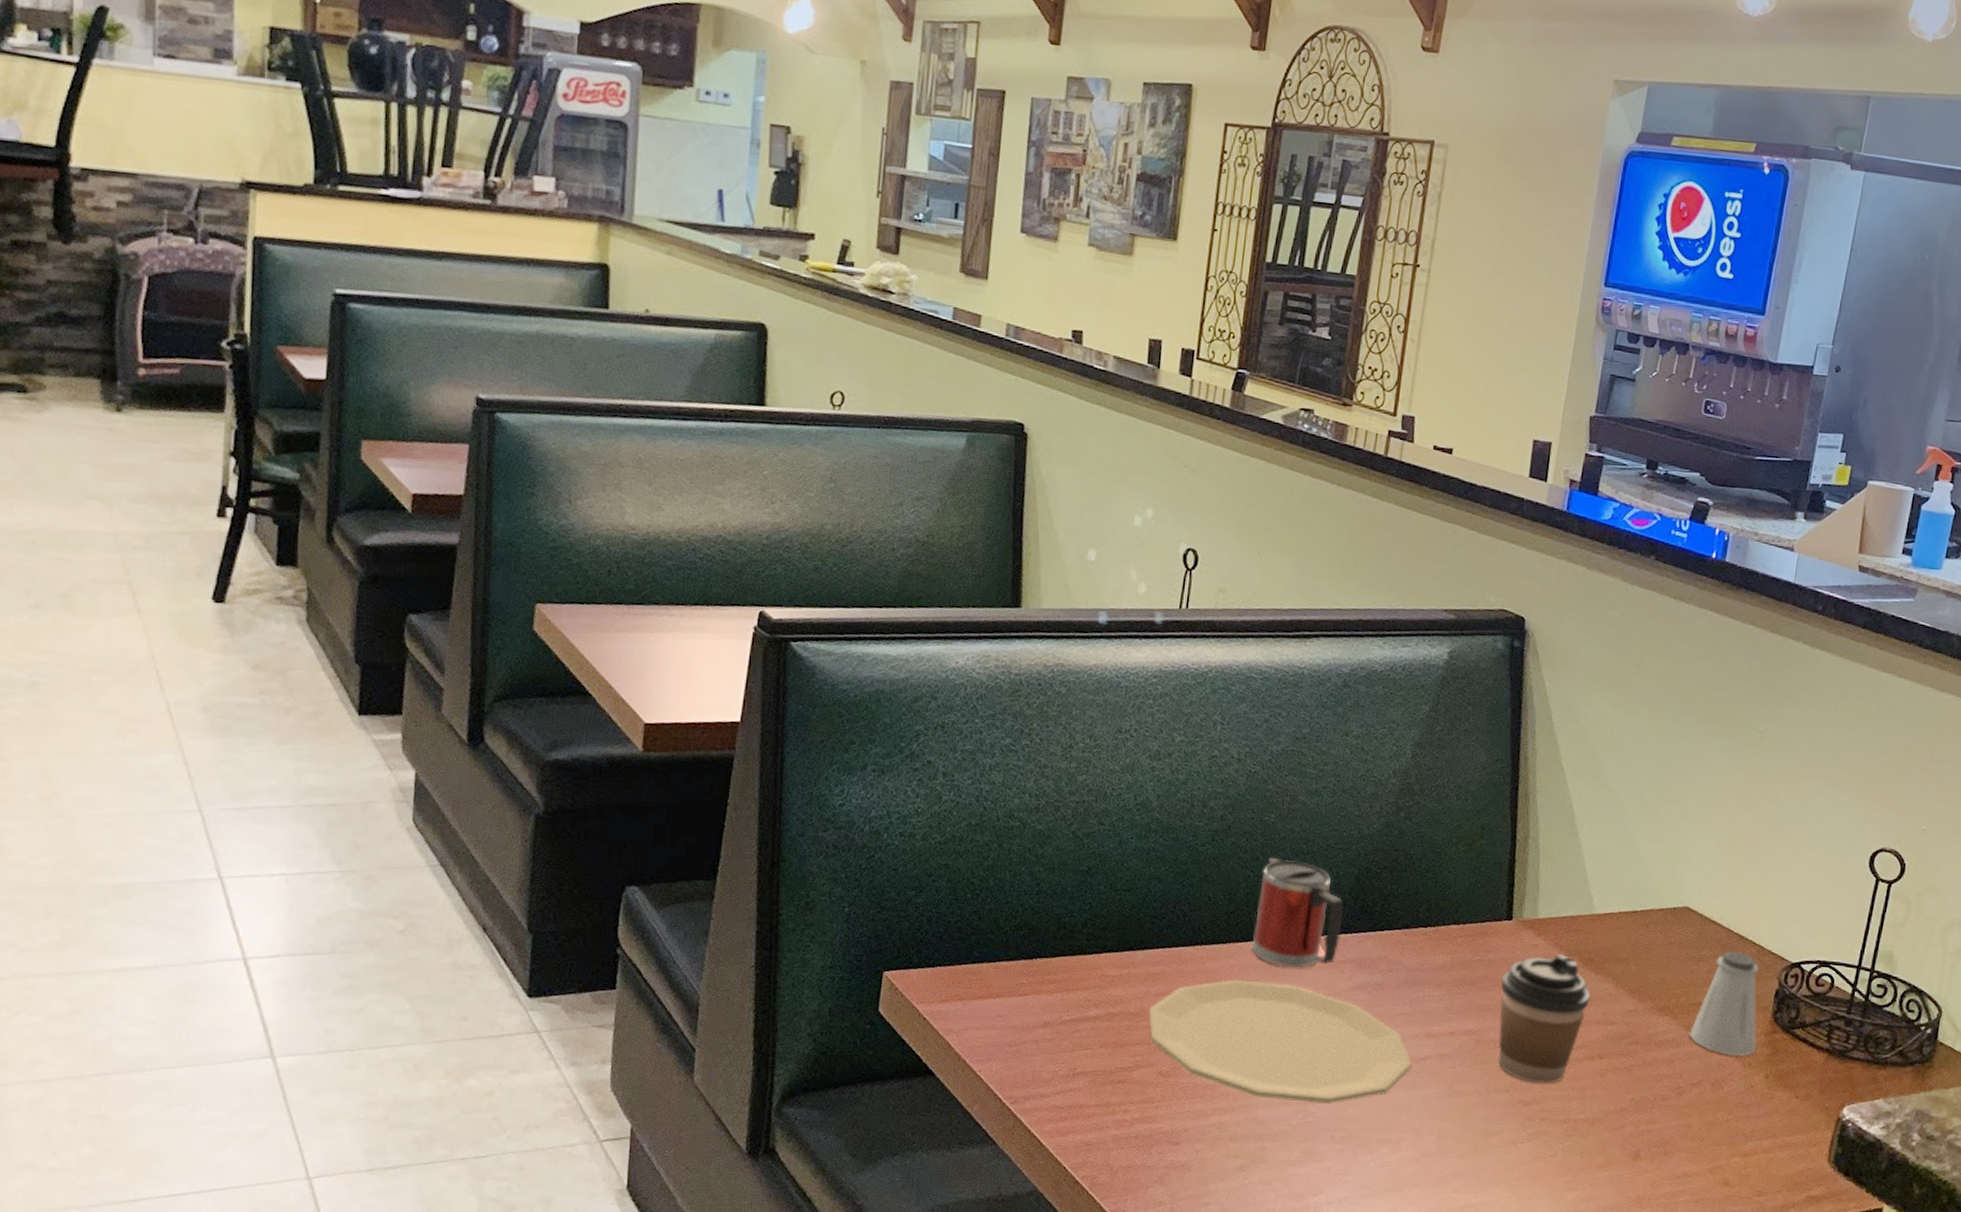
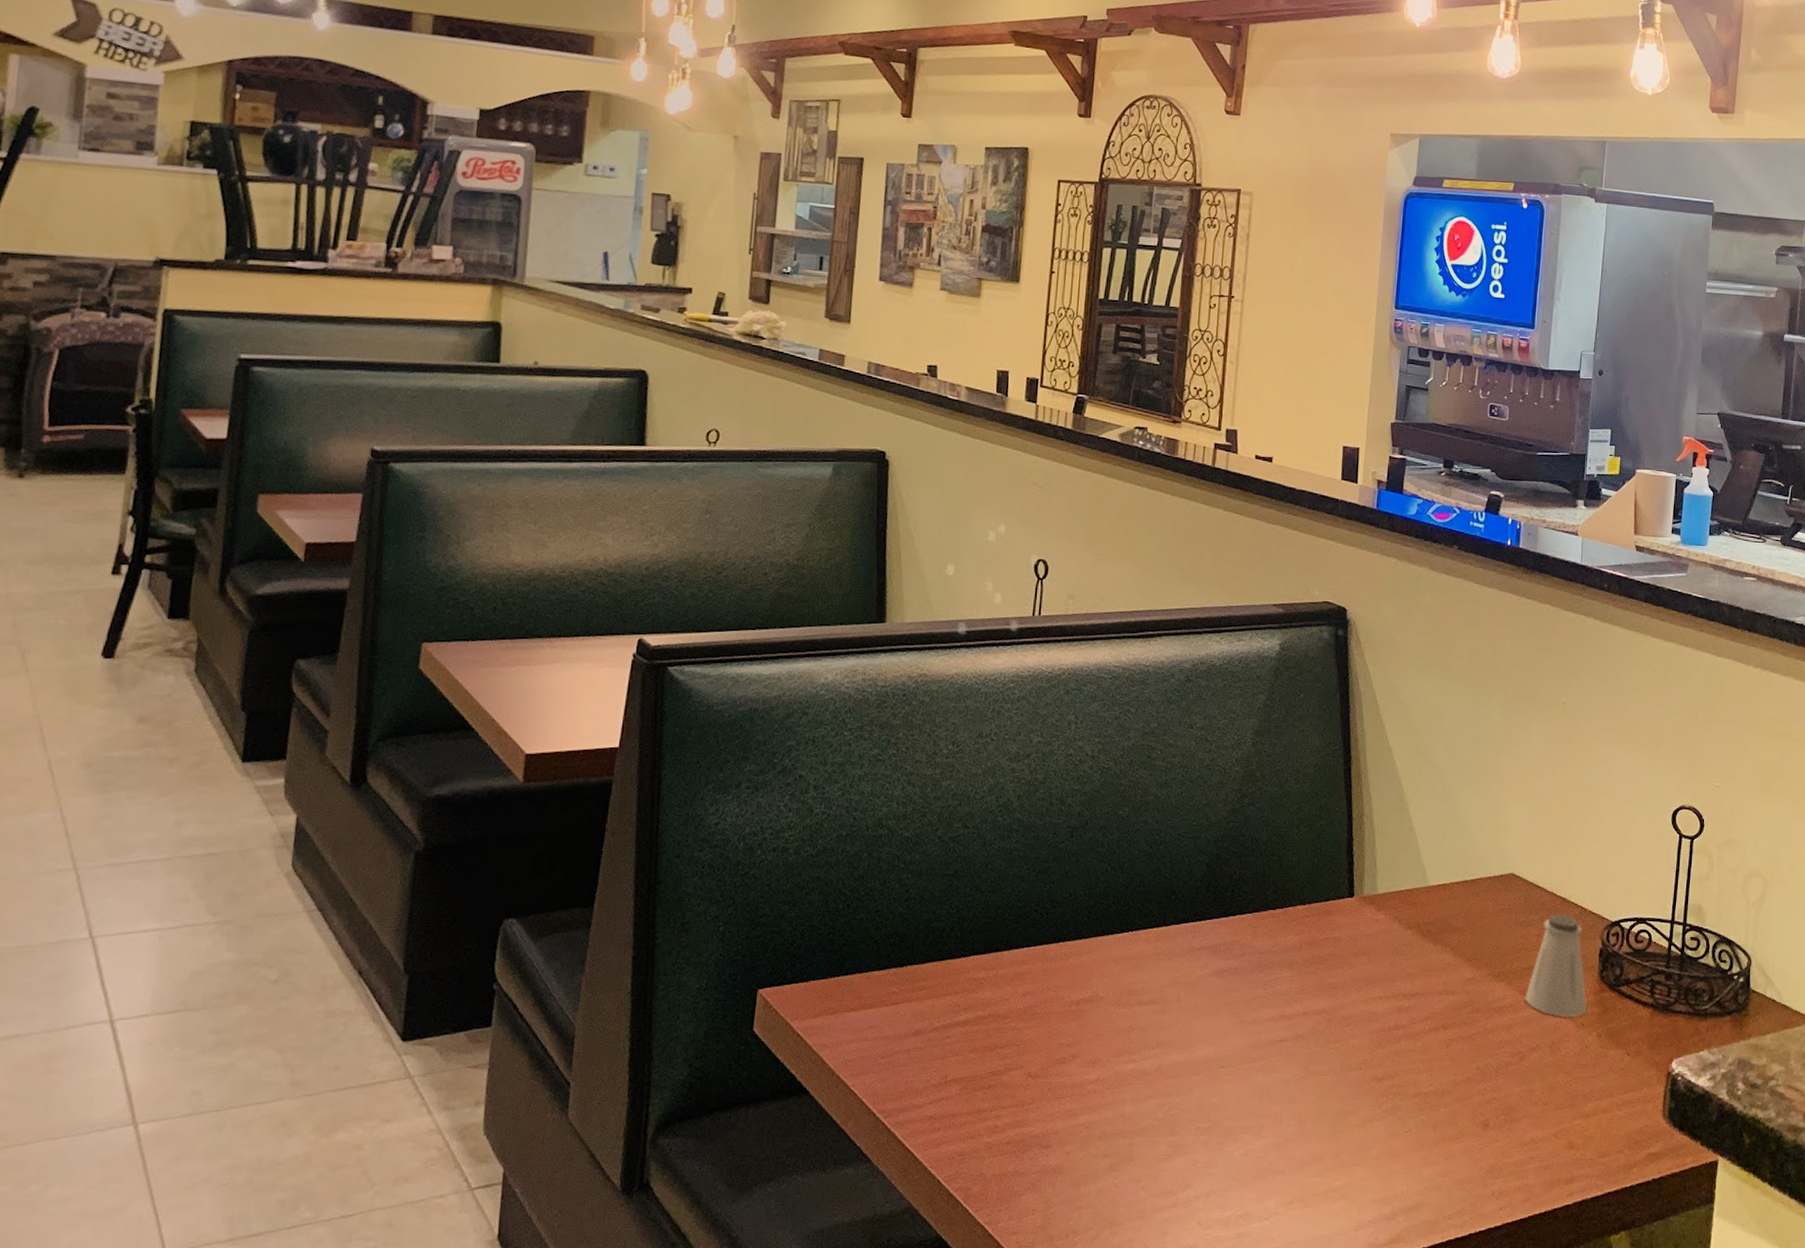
plate: present [1148,979,1412,1105] -> none [1016,973,1269,1096]
mug: present [1252,858,1344,968] -> none [1112,850,1197,958]
coffee cup: present [1498,954,1591,1084] -> none [1347,928,1431,1058]

